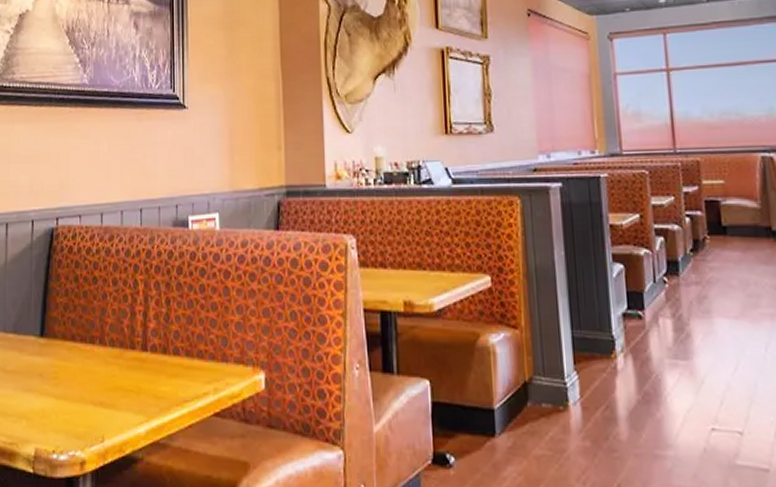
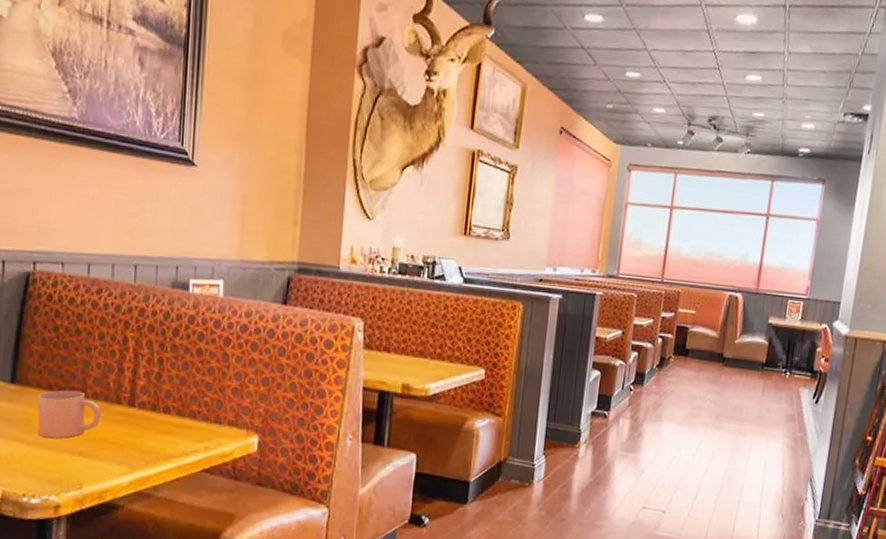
mug: none [63,339,118,390] -> present [37,390,102,439]

